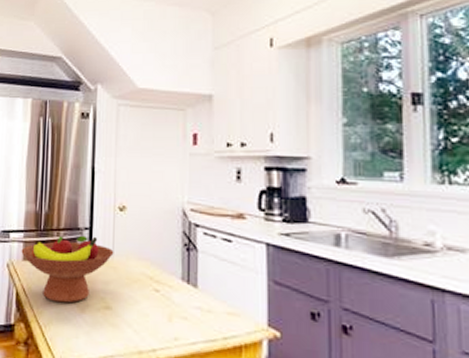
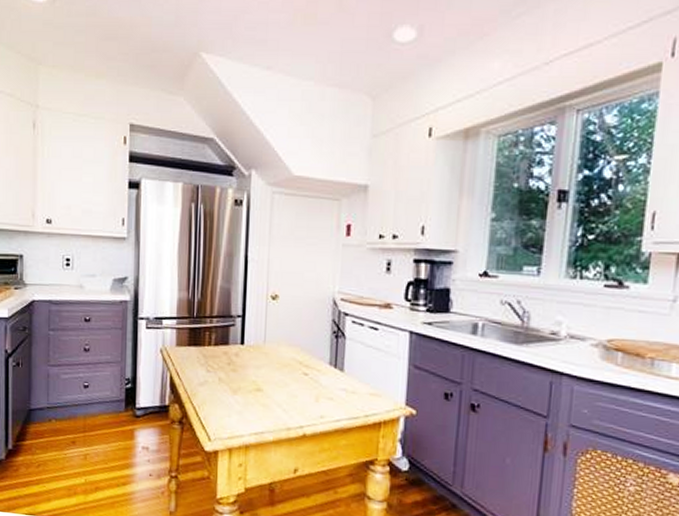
fruit bowl: present [21,235,114,303] -> none [174,323,266,386]

